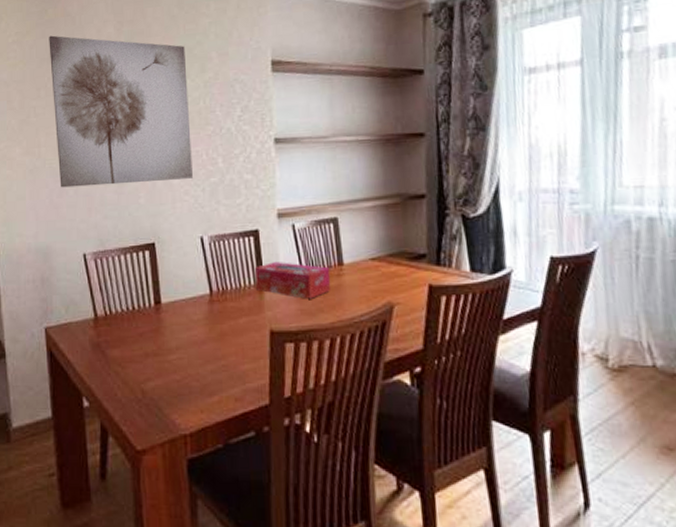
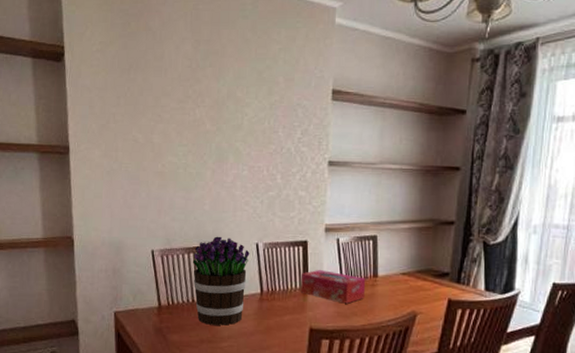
wall art: present [49,35,193,188] -> none [130,48,256,191]
bouquet: none [130,232,194,335] -> present [192,236,250,325]

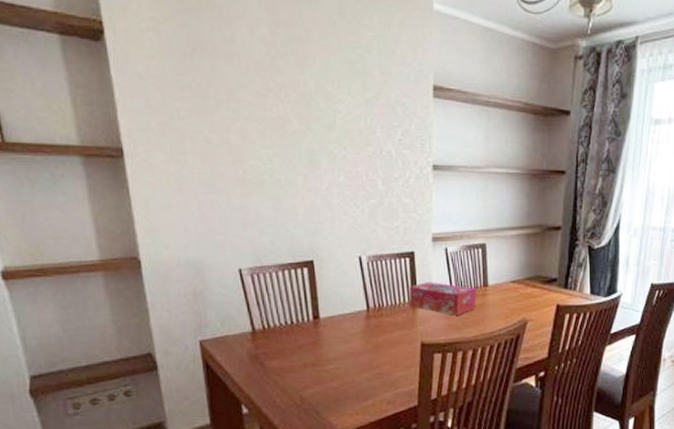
bouquet: present [192,236,250,325] -> none [288,250,353,347]

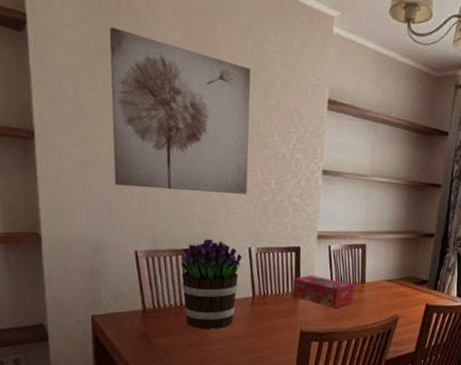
wall art: none [191,27,352,200] -> present [109,27,251,195]
bouquet: none [288,250,353,347] -> present [180,239,242,329]

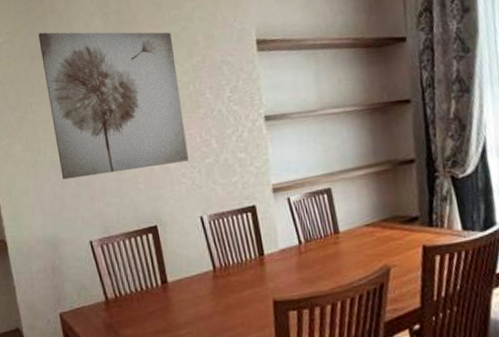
bouquet: present [180,239,242,329] -> none [134,215,198,313]
tissue box: present [292,275,355,308] -> none [254,234,329,268]

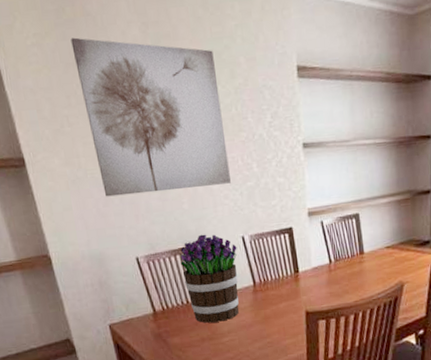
bouquet: none [134,215,198,313] -> present [180,234,239,323]

